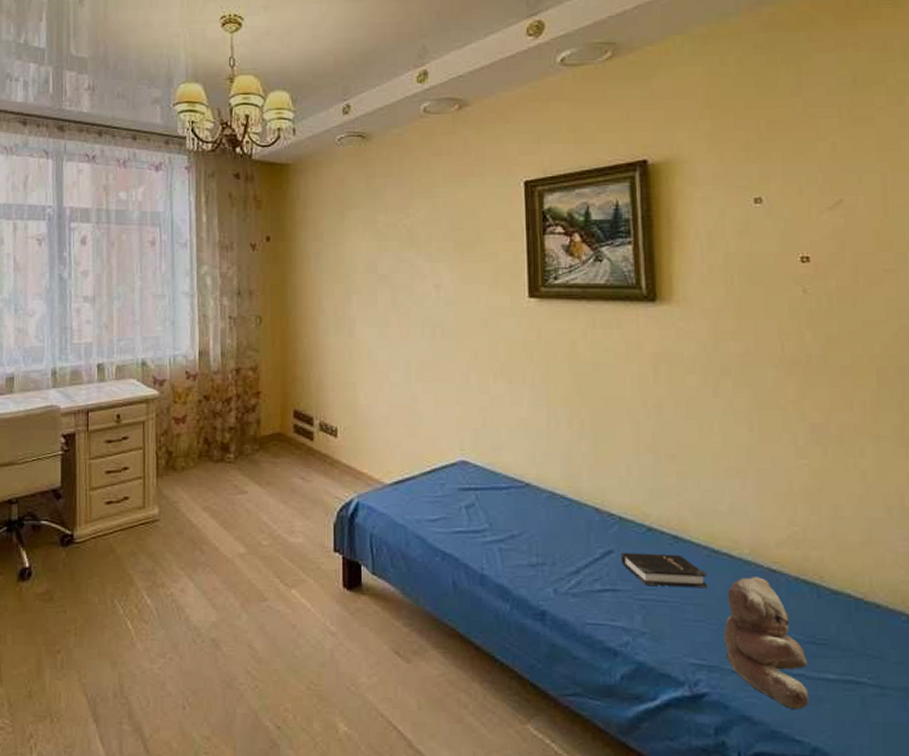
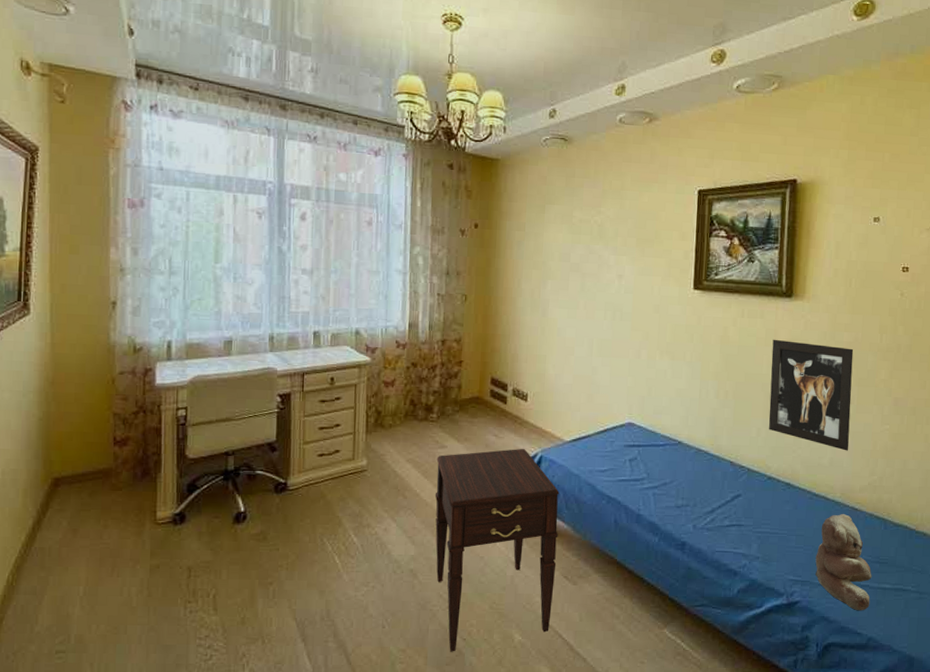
nightstand: none [236,493,384,743] -> present [434,448,559,652]
hardback book: present [621,552,707,589] -> none [746,496,808,523]
wall art: none [636,353,754,494] -> present [768,339,854,451]

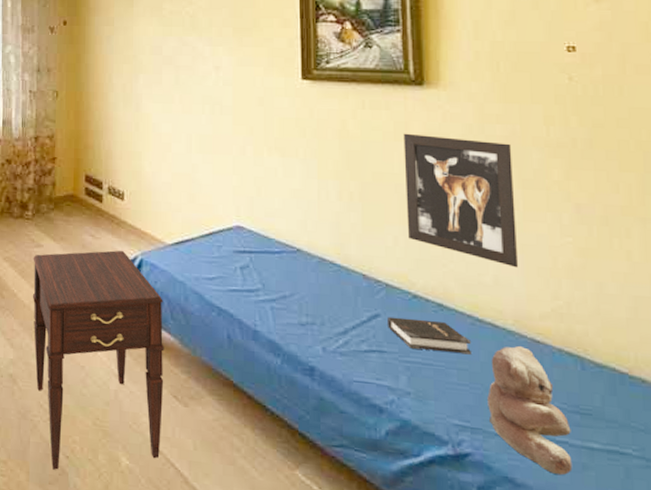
hardback book: none [746,496,808,523] -> present [388,316,471,355]

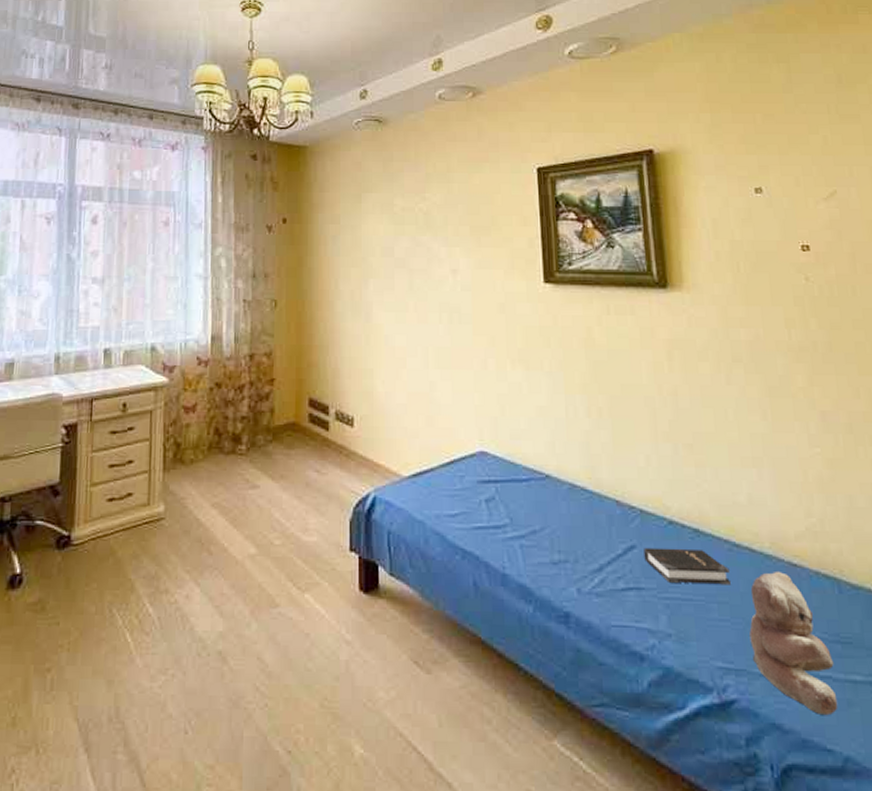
nightstand: present [32,250,164,470] -> none [246,487,403,770]
wall art: present [403,133,519,268] -> none [650,340,771,484]

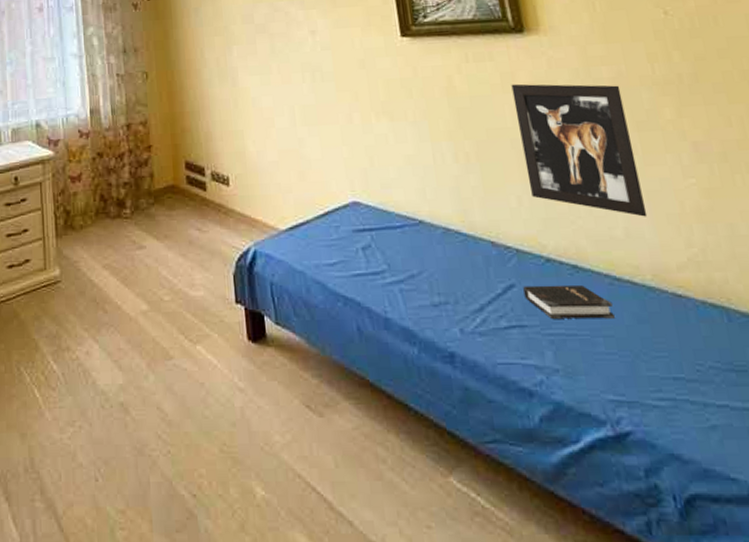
wall art: none [650,340,771,484] -> present [511,83,648,217]
teddy bear: present [749,570,838,716] -> none [636,302,739,445]

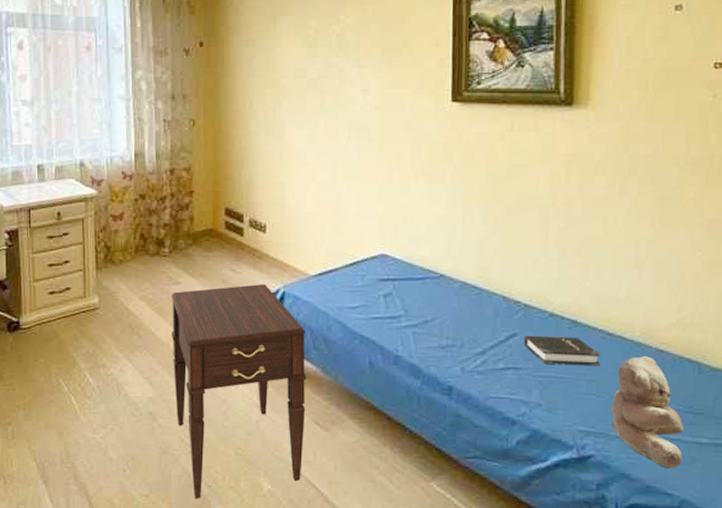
nightstand: none [135,242,298,513] -> present [171,283,306,499]
wall art: present [511,83,648,217] -> none [548,155,653,283]
teddy bear: none [636,302,739,445] -> present [611,355,684,469]

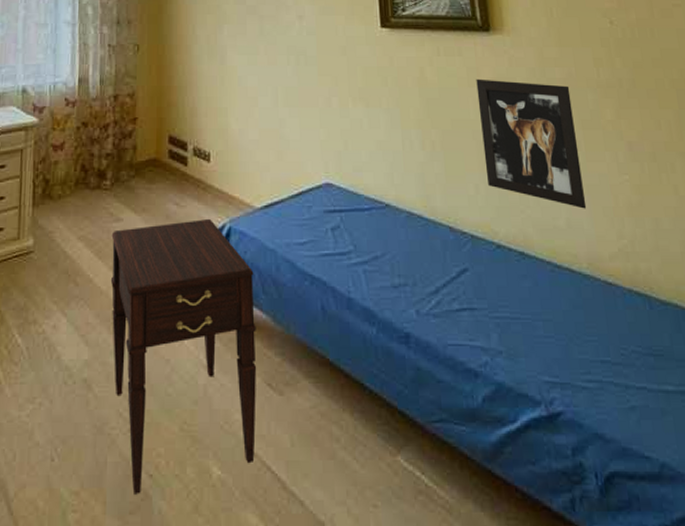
hardback book: present [524,335,600,367] -> none [475,270,554,304]
wall art: none [548,155,653,283] -> present [476,79,587,209]
teddy bear: present [611,355,684,469] -> none [572,289,653,425]

